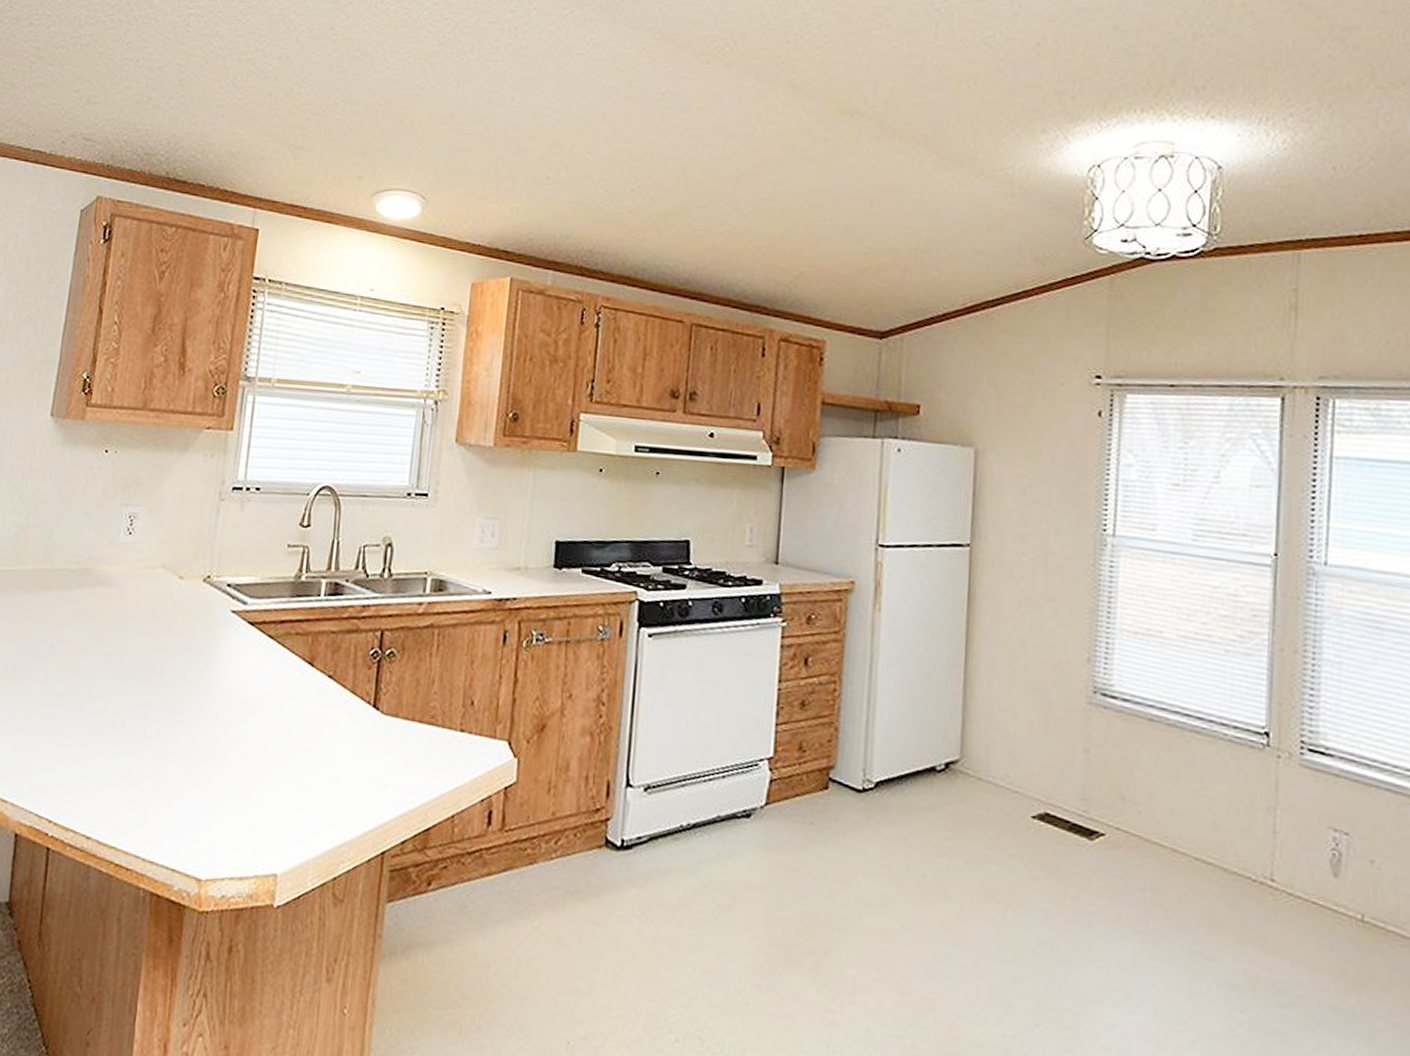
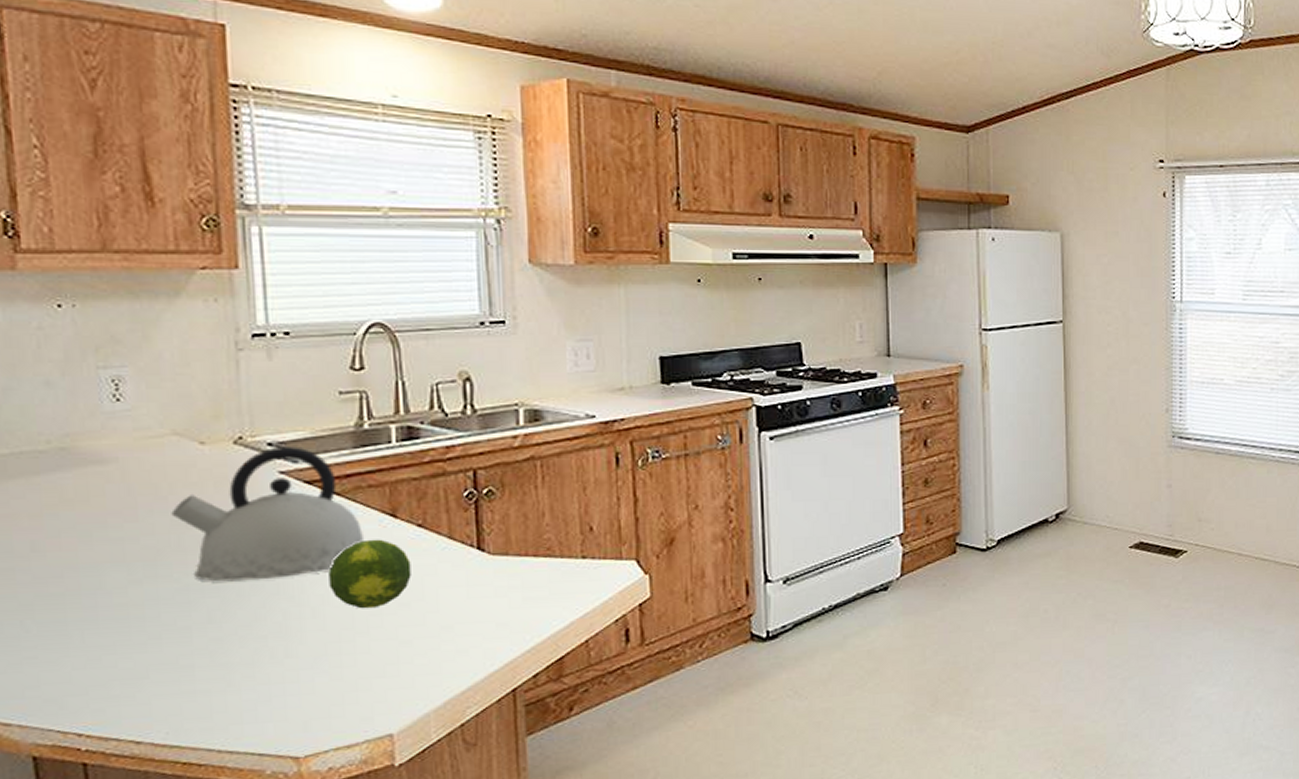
kettle: none [148,588,286,708] -> present [171,446,365,582]
fruit: none [251,683,318,749] -> present [328,539,411,609]

